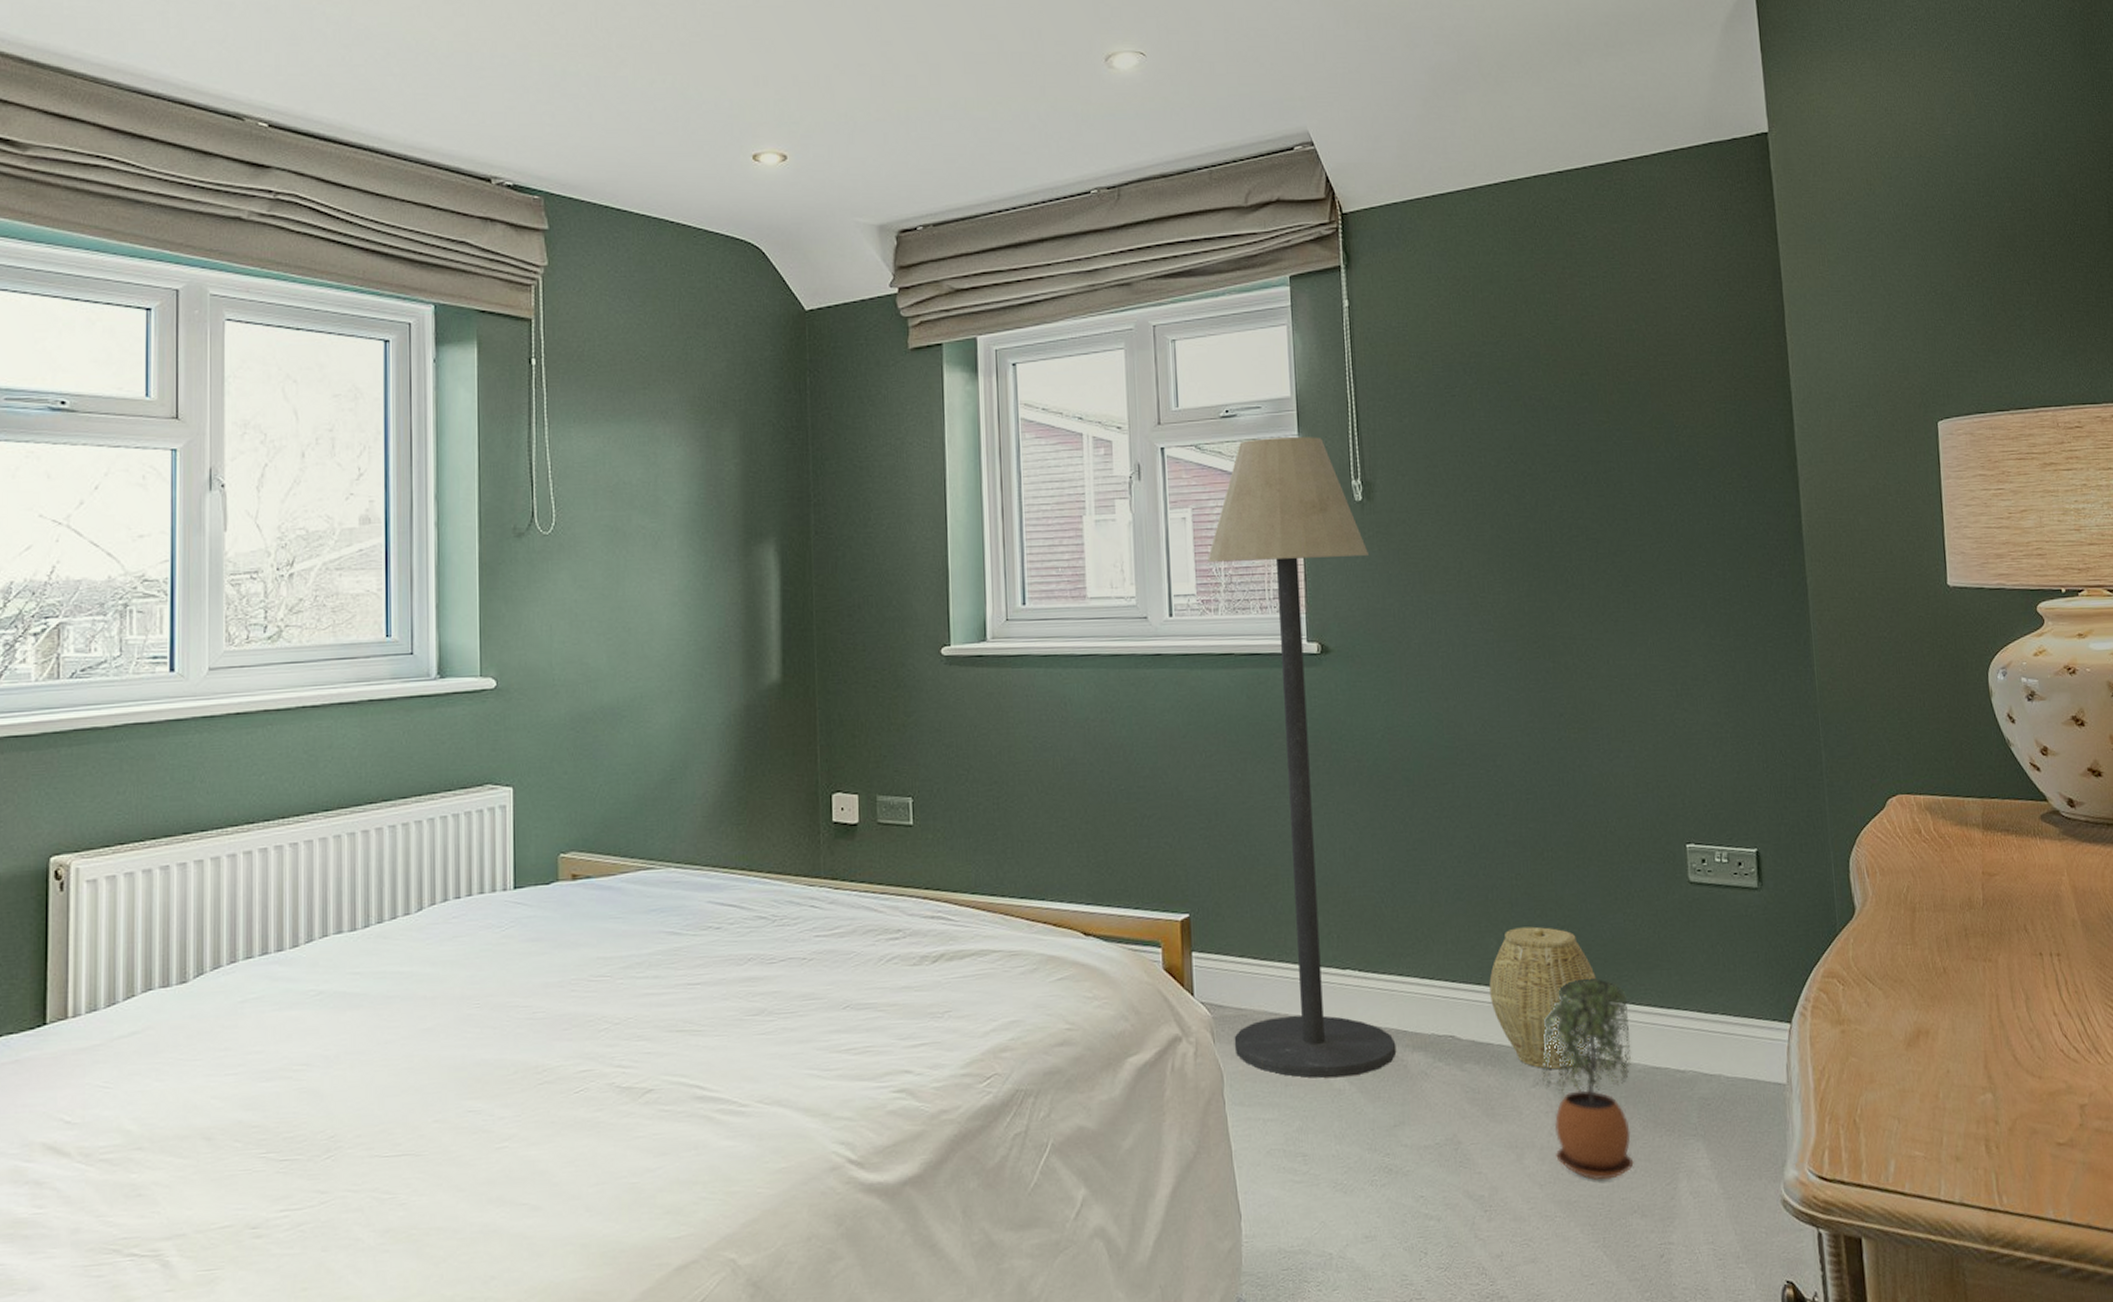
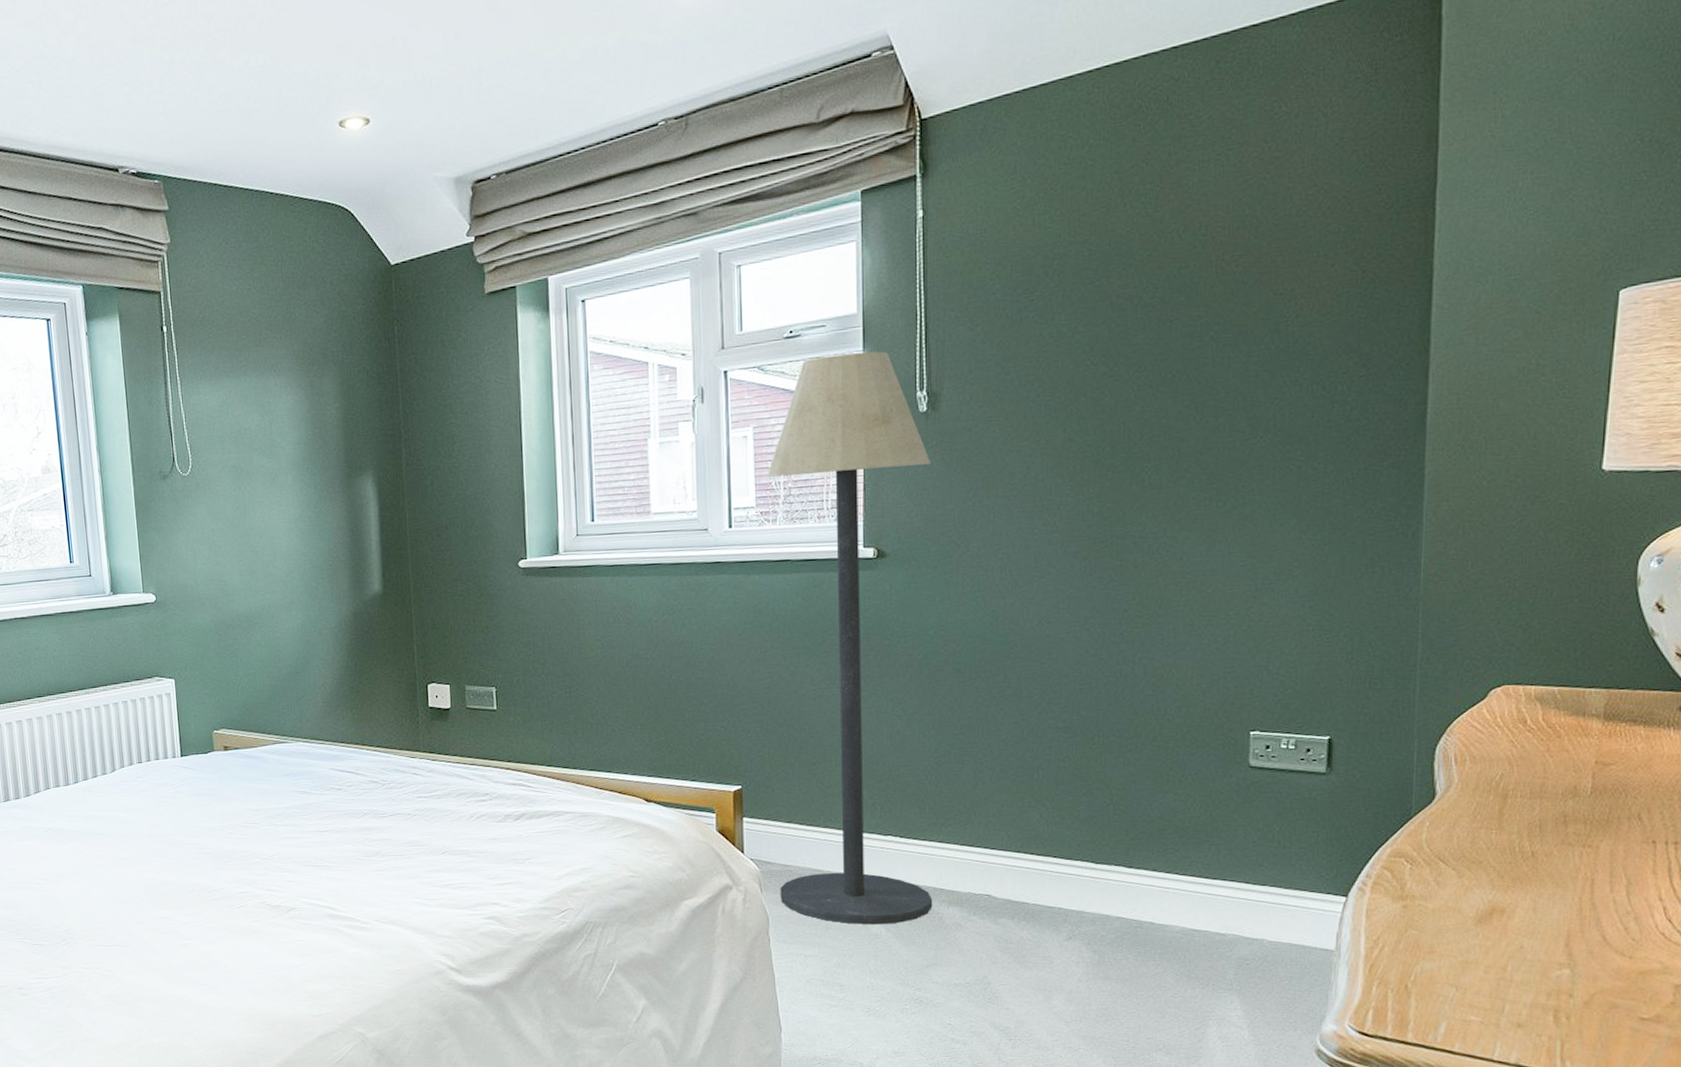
woven basket: present [1489,926,1596,1070] -> none [1029,803,1139,927]
potted plant: present [1542,978,1634,1181] -> none [1076,850,1171,1022]

